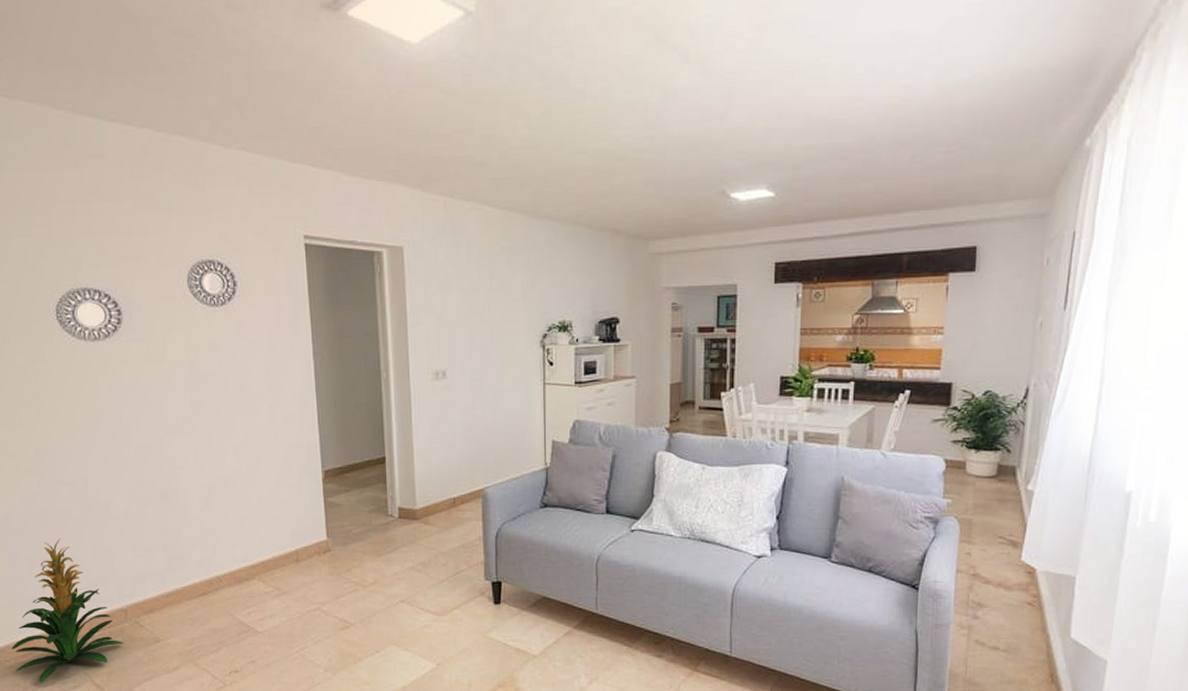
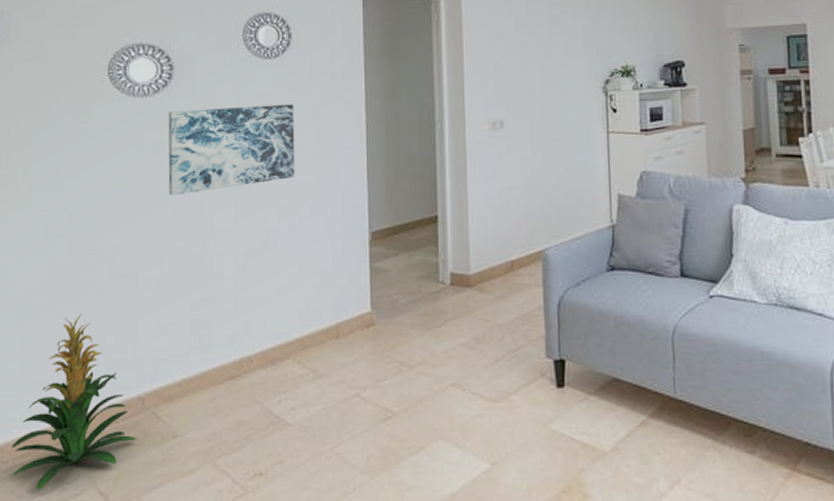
wall art: none [121,351,249,435] -> present [168,104,295,196]

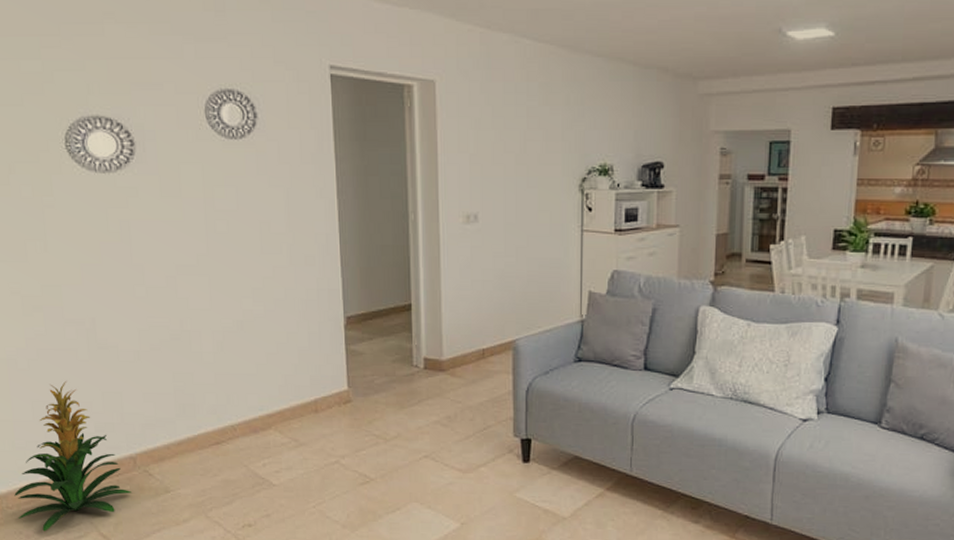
wall art: present [168,104,295,196] -> none [133,187,268,274]

